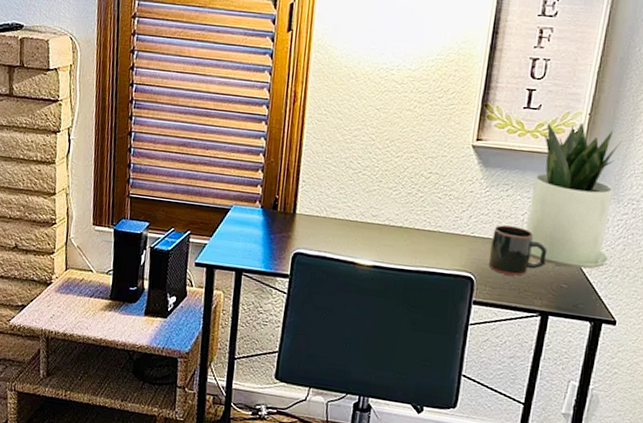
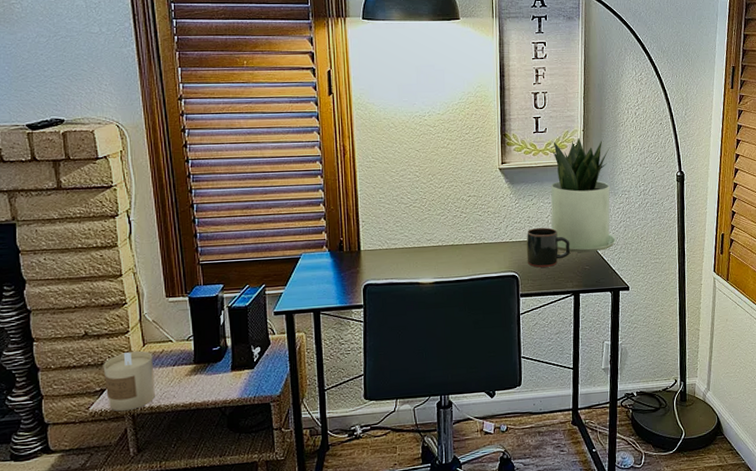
candle: none [26,273,73,333] -> present [103,350,155,412]

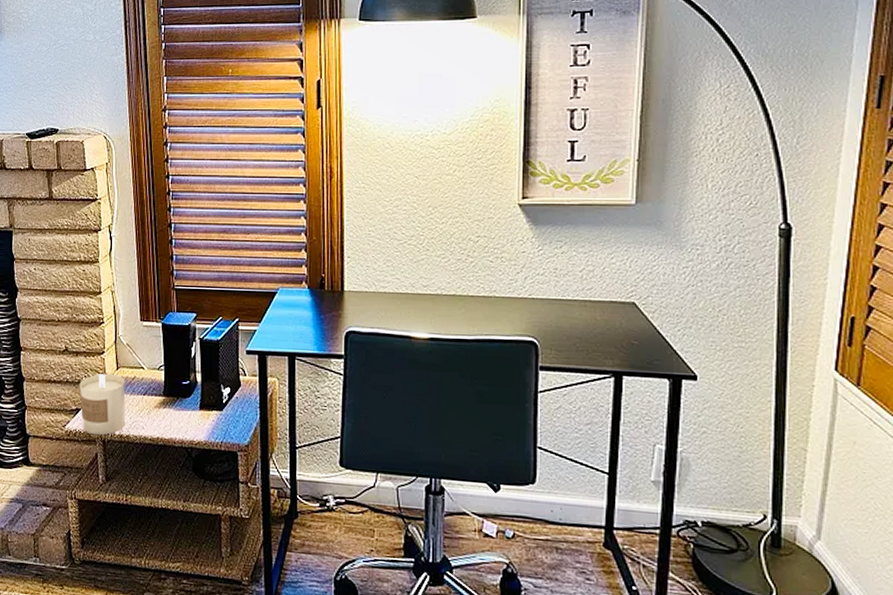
mug: present [526,227,571,268] -> none [550,284,612,336]
planter: present [550,138,616,253] -> none [586,170,680,323]

